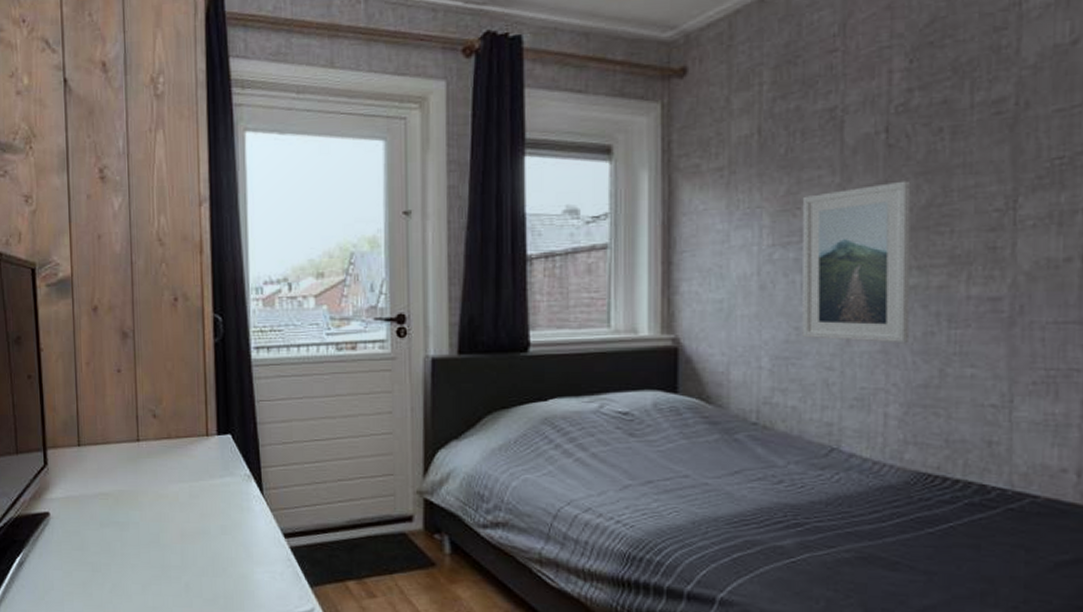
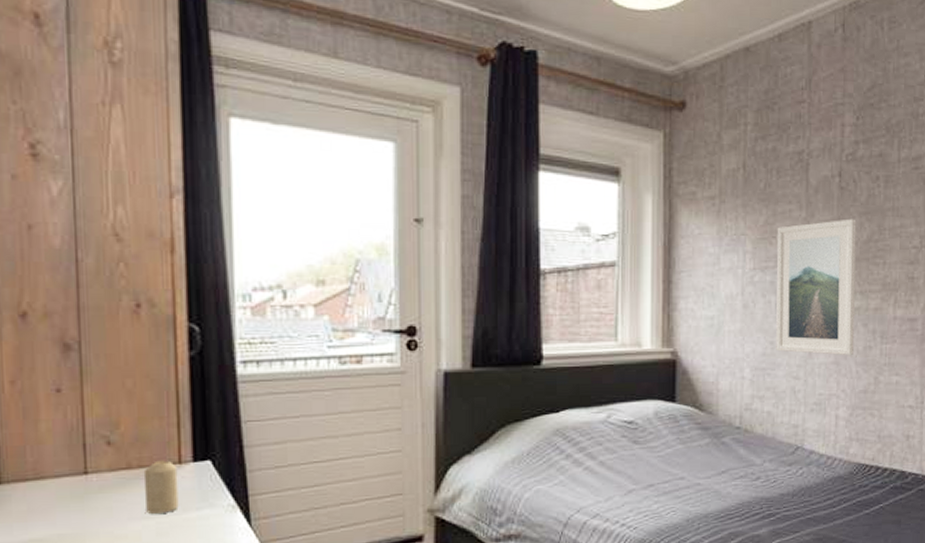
candle: none [180,432,206,478] -> present [143,460,179,514]

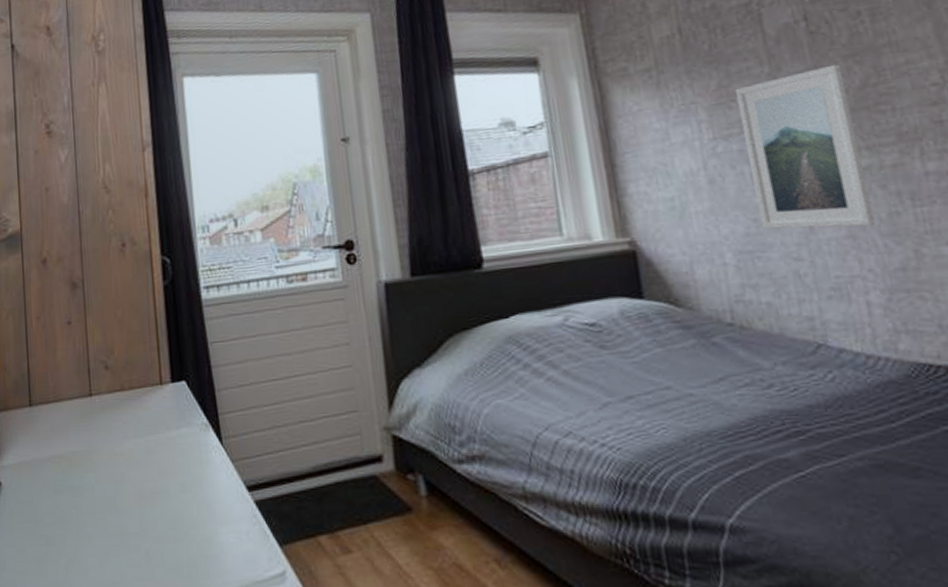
candle: present [143,460,179,514] -> none [133,382,162,432]

